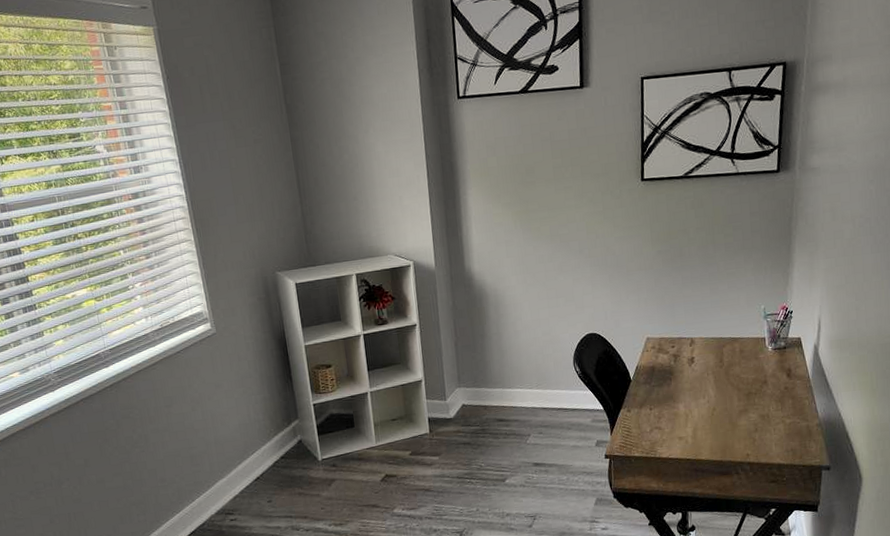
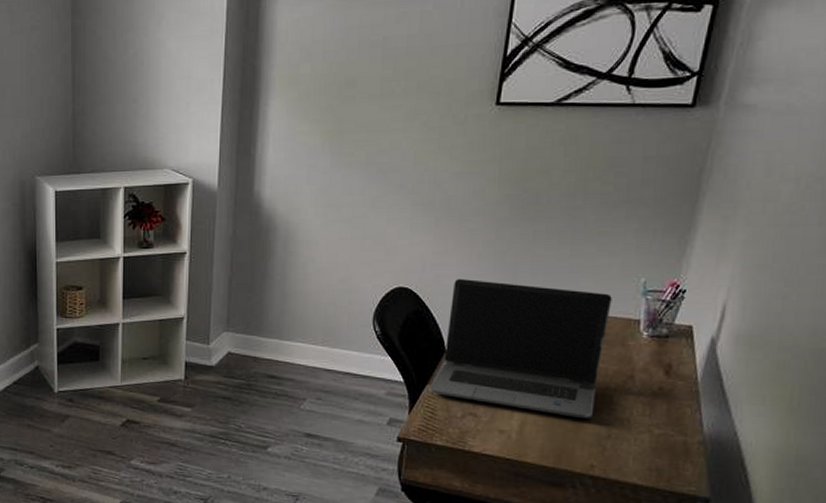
laptop computer: none [623,320,744,420] -> present [429,279,612,418]

